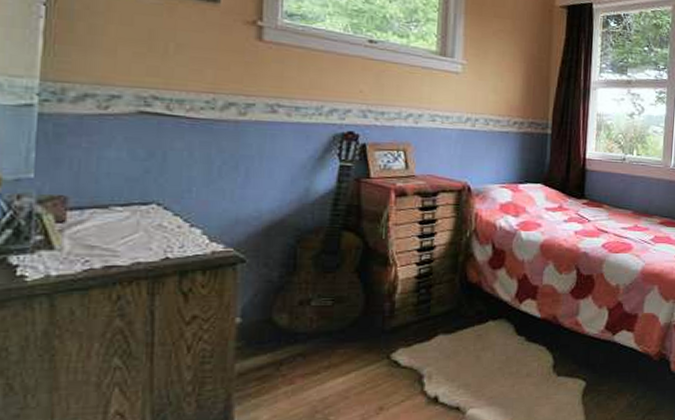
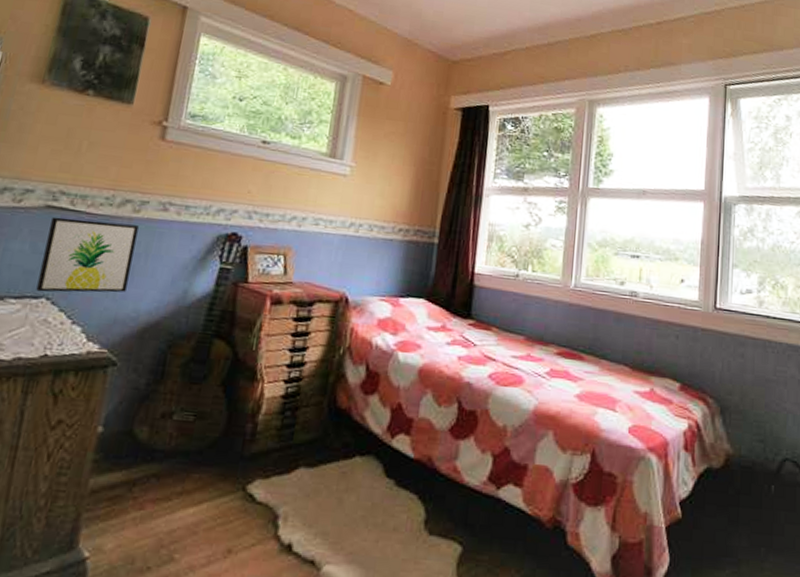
wall art: none [144,122,247,198] -> present [36,216,139,293]

